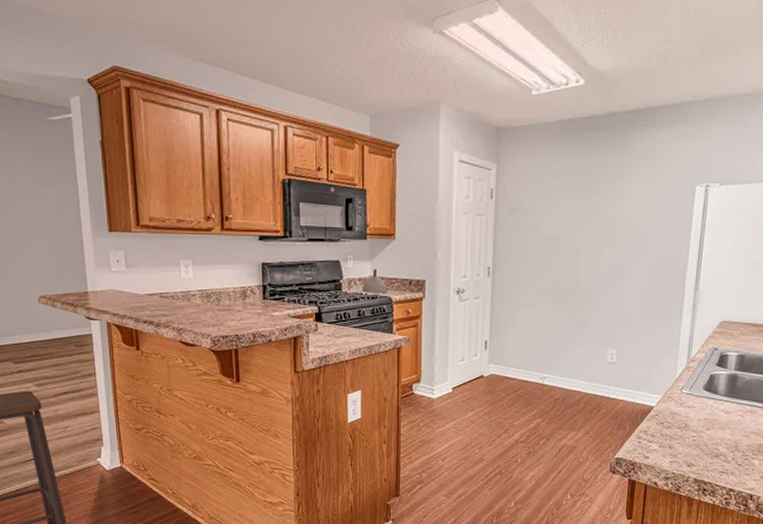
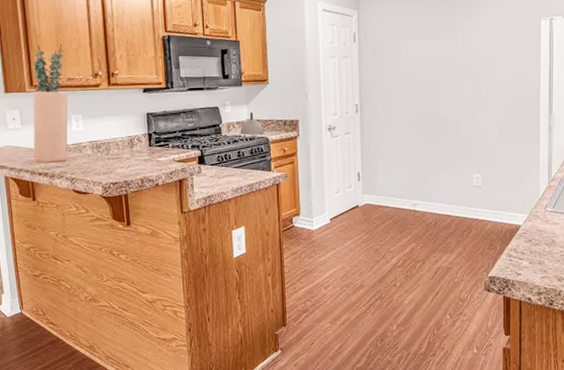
vase: none [138,181,177,310] -> present [33,44,68,163]

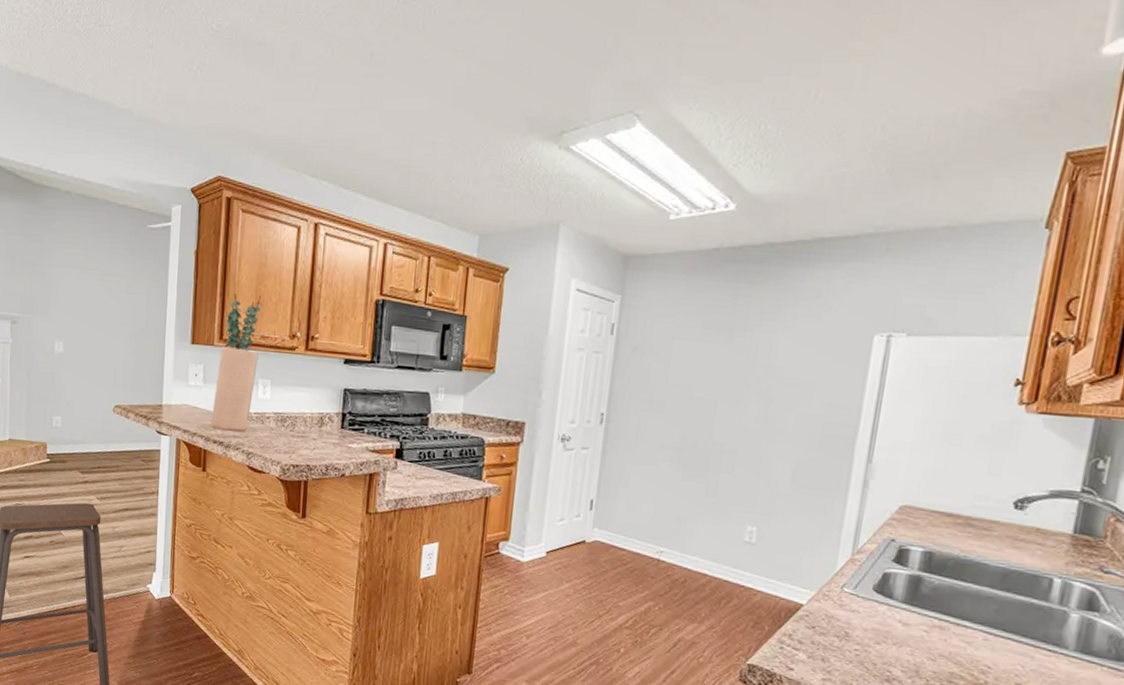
kettle: present [240,112,264,135] -> none [450,404,481,434]

